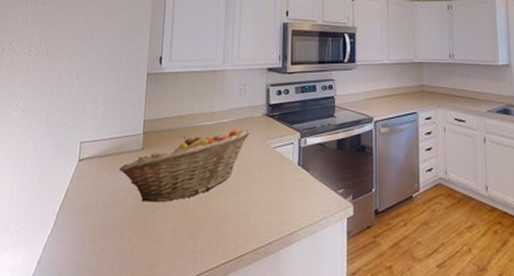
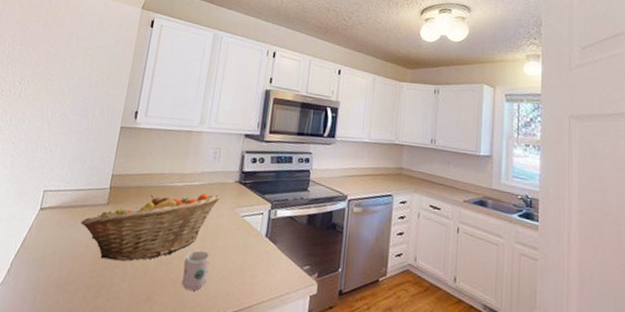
mug: none [221,184,247,224] -> present [182,249,210,291]

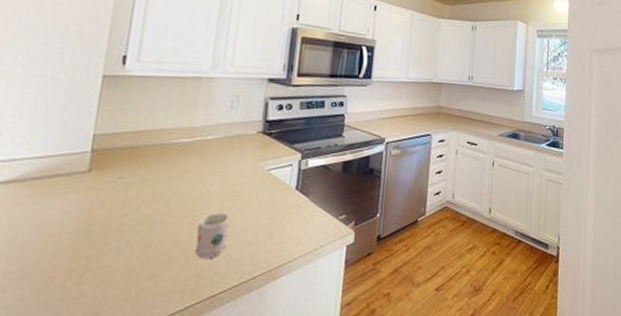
fruit basket: present [81,193,220,262] -> none [51,149,240,237]

